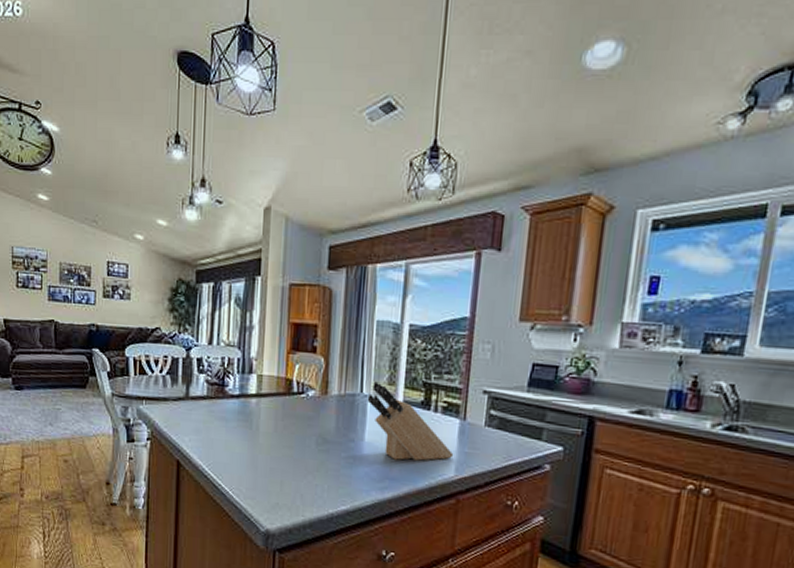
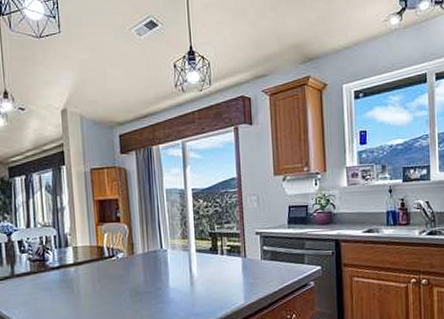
knife block: present [367,381,454,461] -> none [167,238,241,298]

